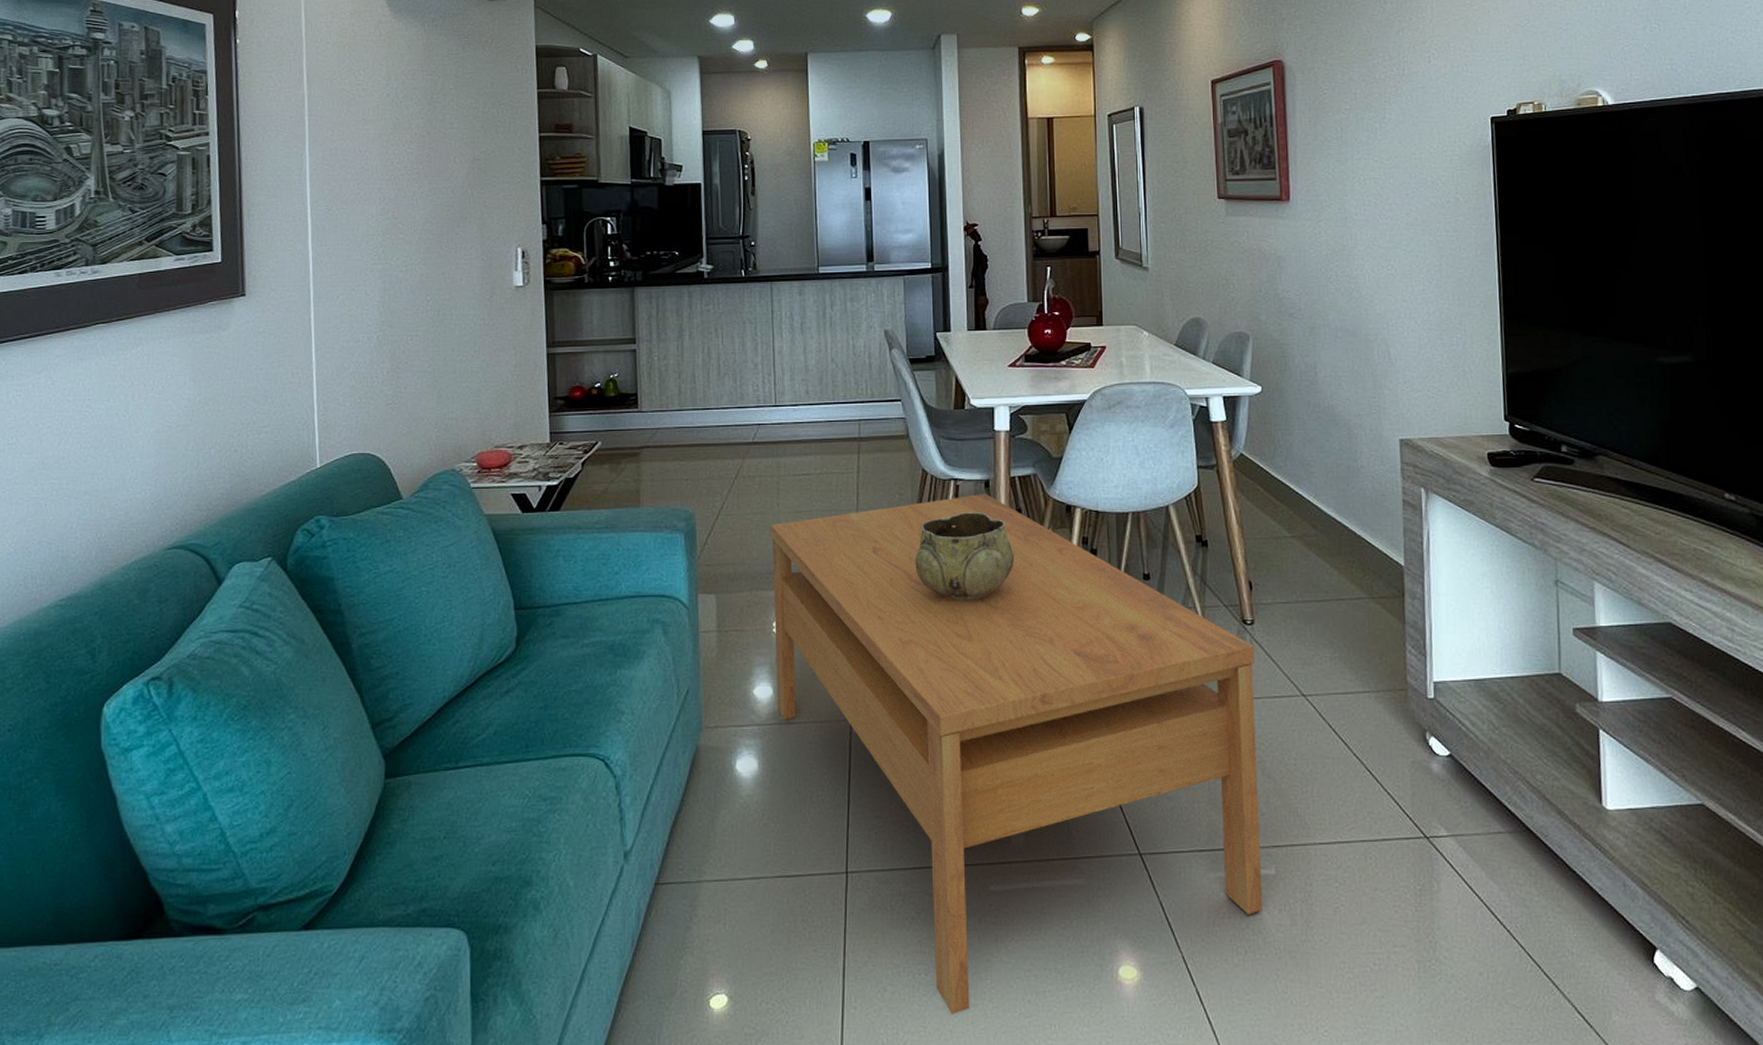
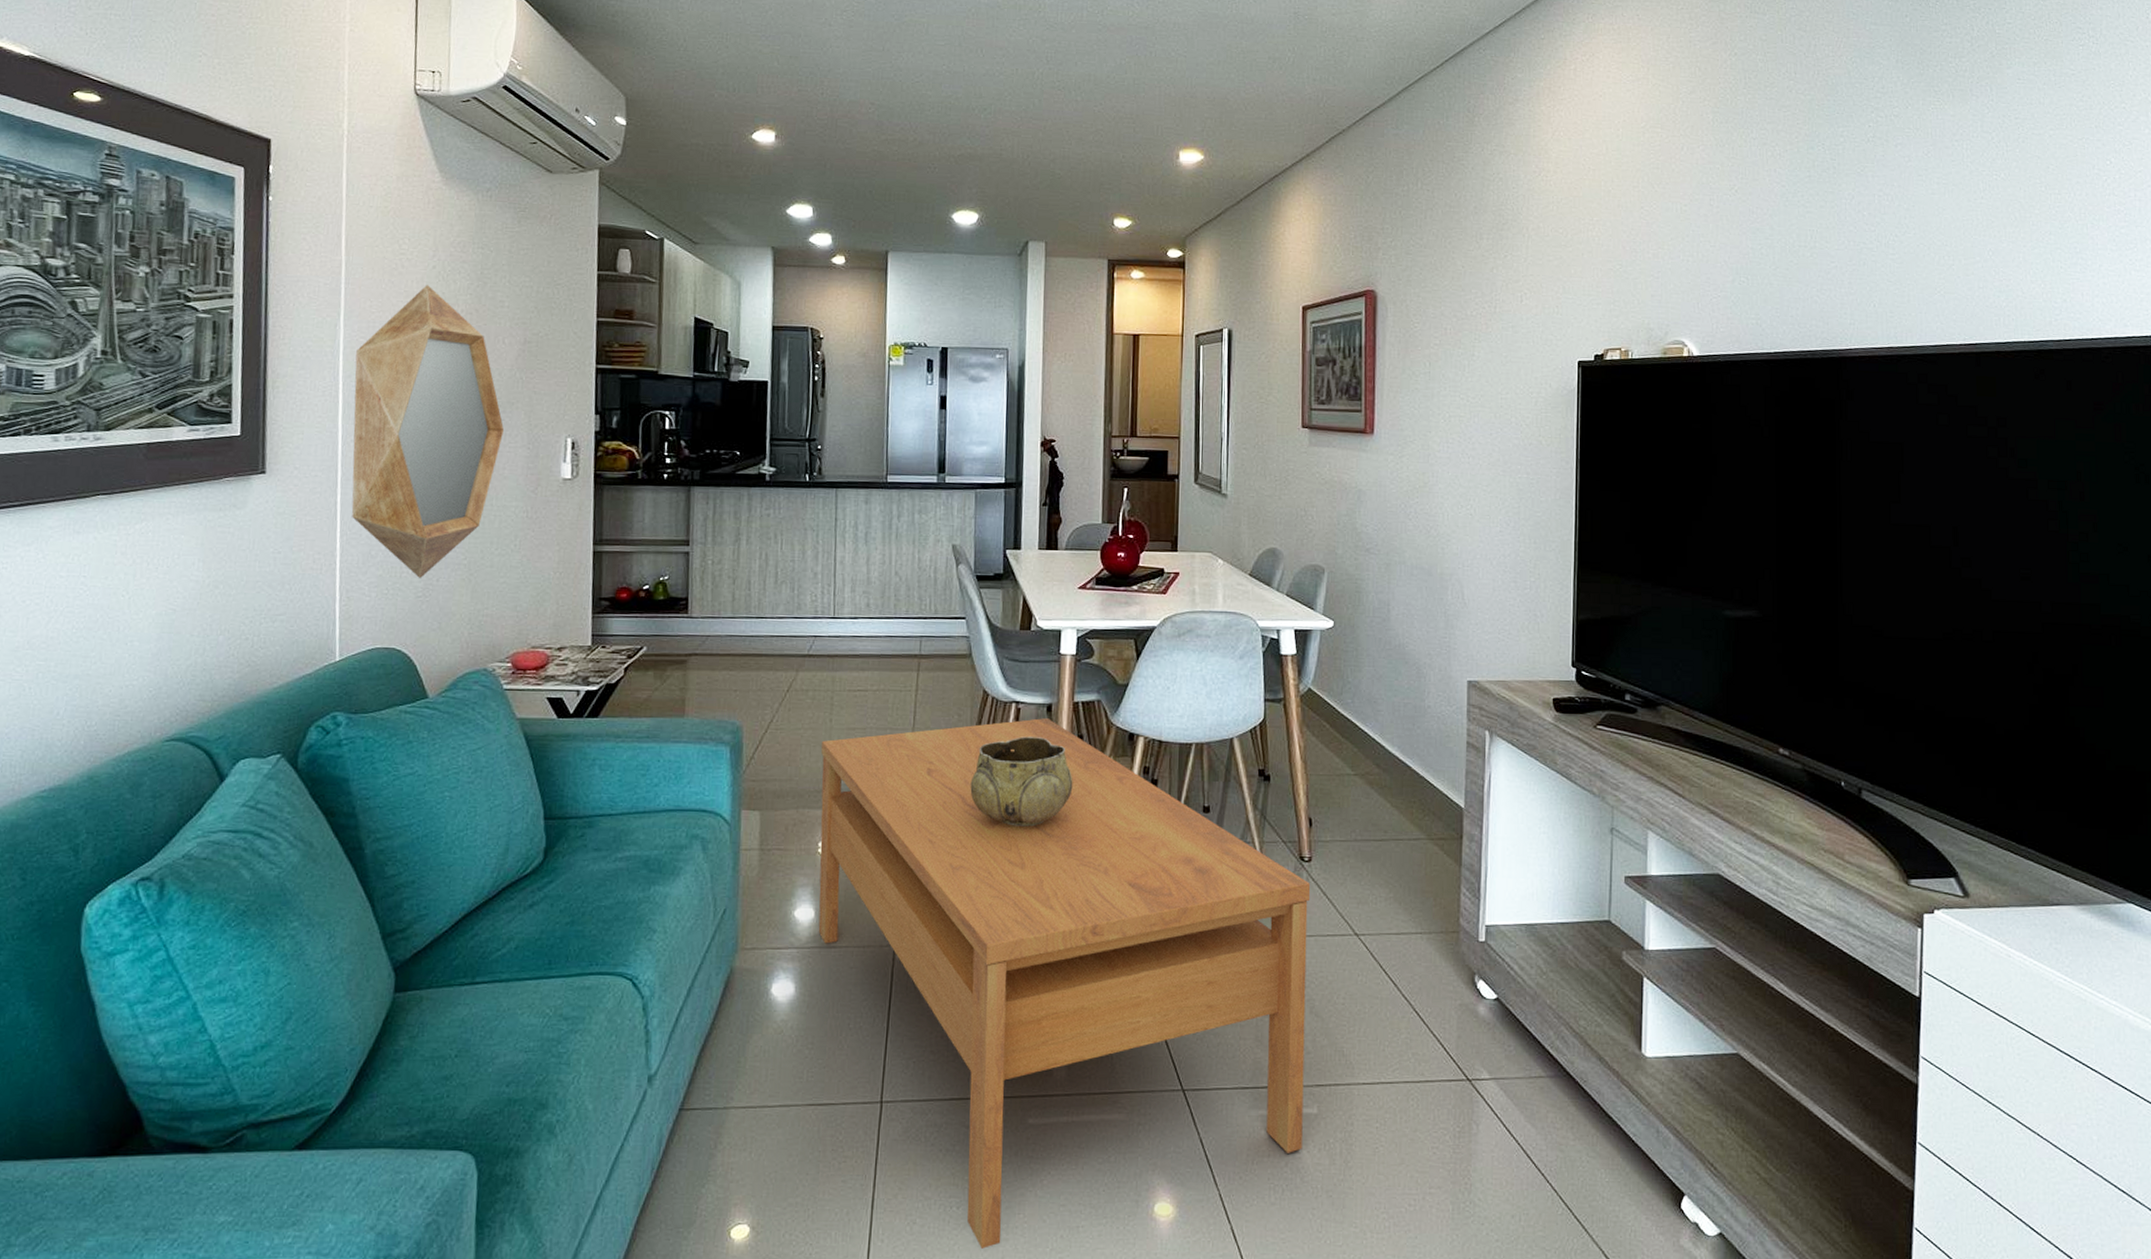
home mirror: none [321,112,460,388] -> present [351,285,505,579]

